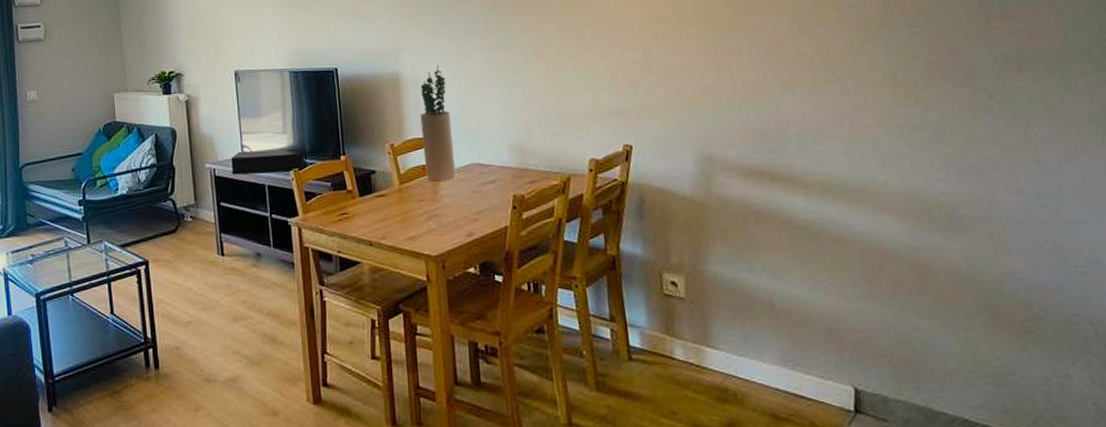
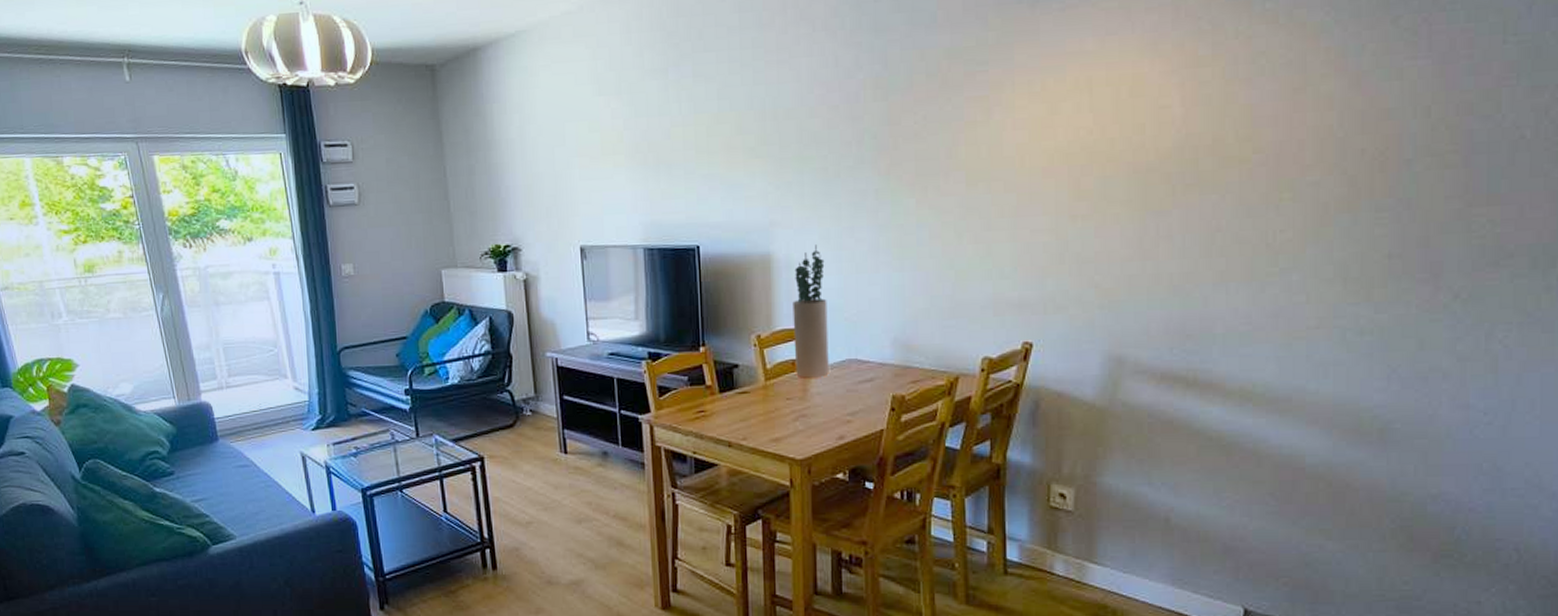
game console: present [231,149,307,175] -> none [576,337,661,366]

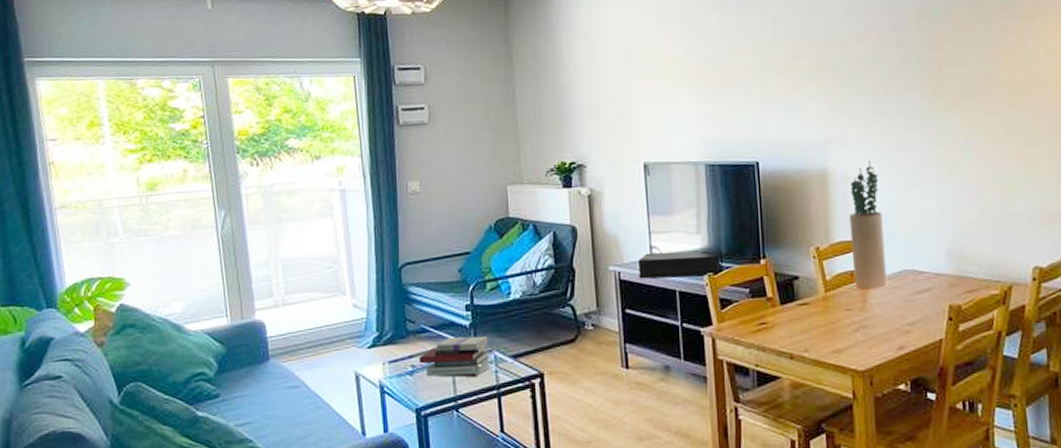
books: none [361,420,432,459] -> present [418,336,491,377]
game console: none [576,337,661,366] -> present [638,250,723,279]

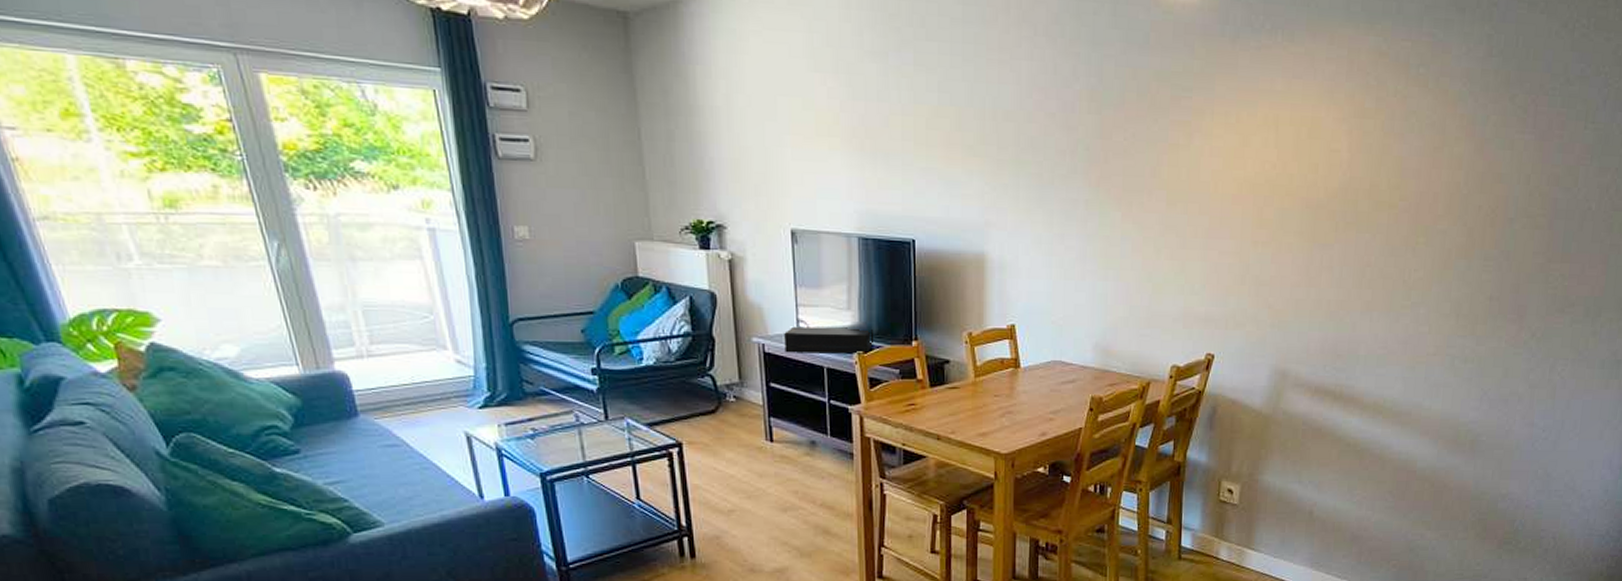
books: present [418,336,491,377] -> none [539,401,624,443]
vase: present [849,160,887,289] -> none [1003,248,1036,377]

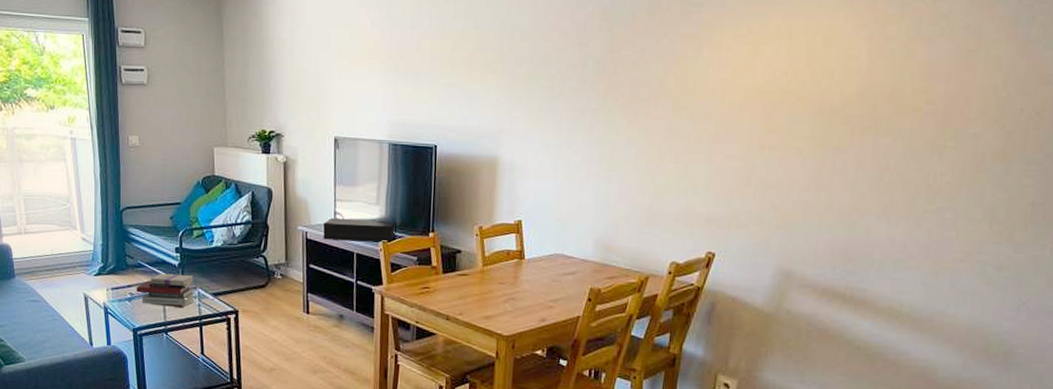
books: none [539,401,624,443] -> present [136,273,195,308]

